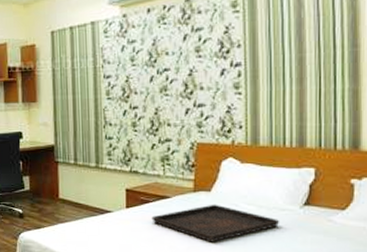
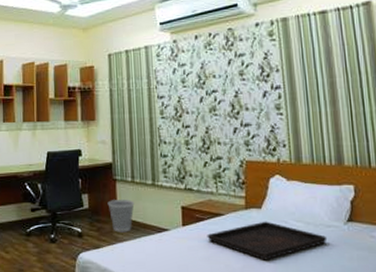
wastebasket: none [49,182,77,214] -> present [107,200,135,233]

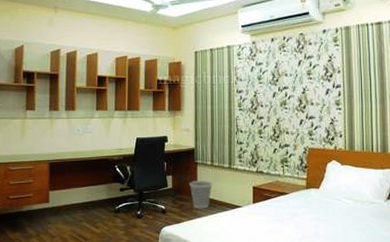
serving tray: present [207,221,328,260] -> none [273,199,371,232]

